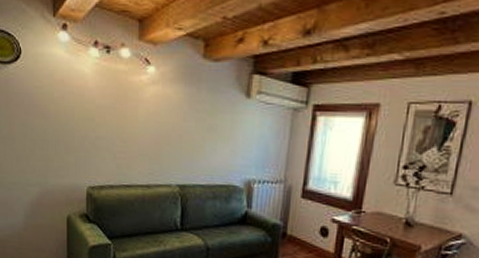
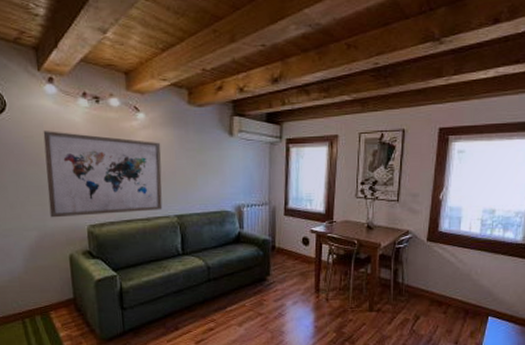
wall art: none [52,82,169,178] -> present [43,131,163,218]

